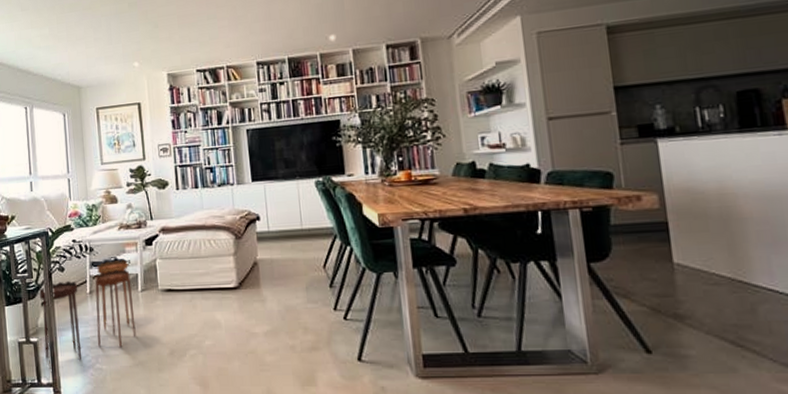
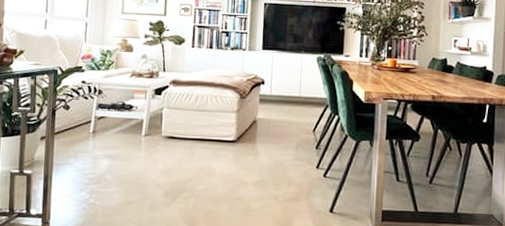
side table: present [39,260,136,369] -> none [38,105,136,201]

